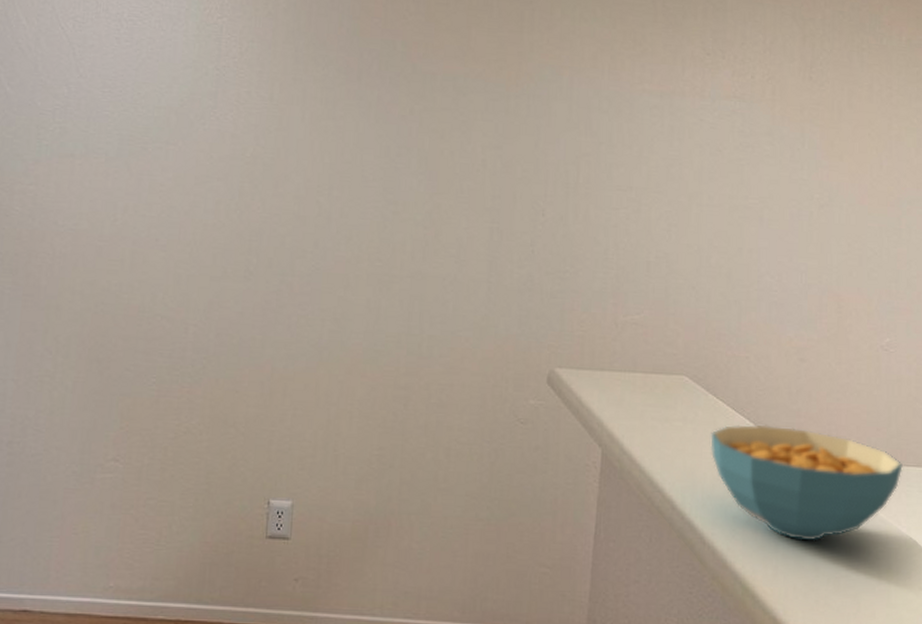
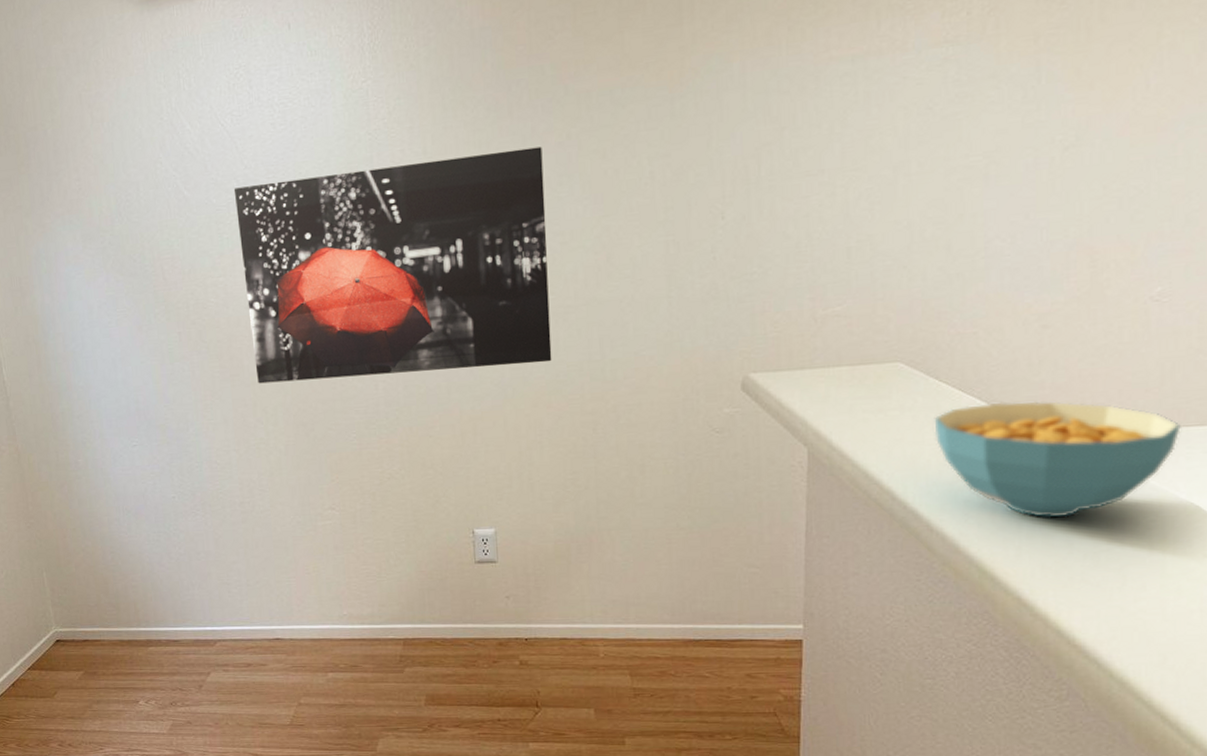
wall art: none [53,95,386,330] -> present [233,146,552,384]

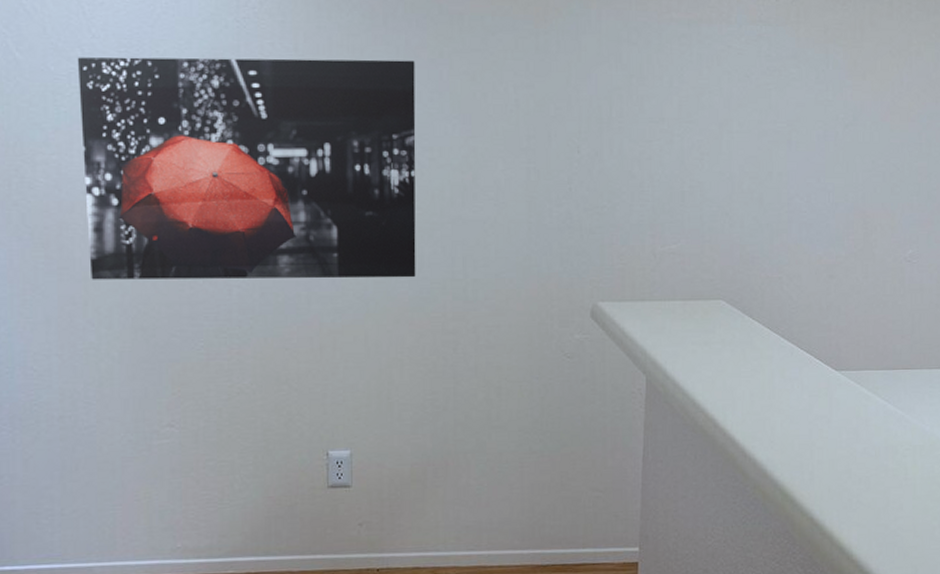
cereal bowl: present [934,401,1183,518] -> none [748,341,927,446]

